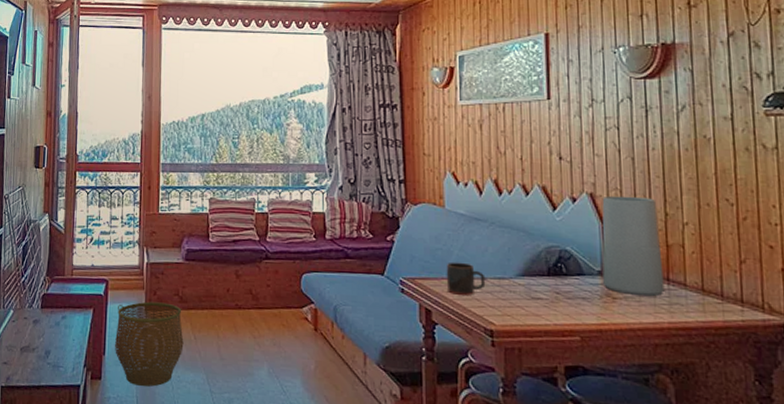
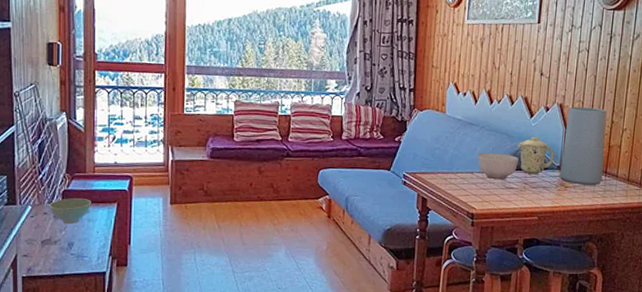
bowl: none [29,302,69,331] -> present [48,197,92,225]
basket: present [115,301,184,387] -> none [140,196,208,270]
mug: present [446,262,486,295] -> none [441,159,472,186]
bowl: none [489,254,545,287] -> present [477,152,519,179]
mug: none [541,234,591,282] -> present [518,136,554,175]

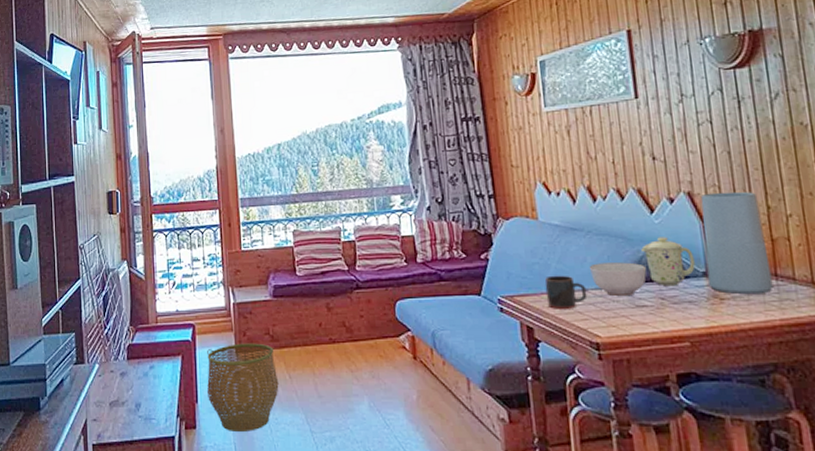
bowl: present [48,197,92,225] -> none [115,352,156,383]
basket: none [140,196,208,270] -> present [207,343,279,432]
mug: none [441,159,472,186] -> present [544,275,588,309]

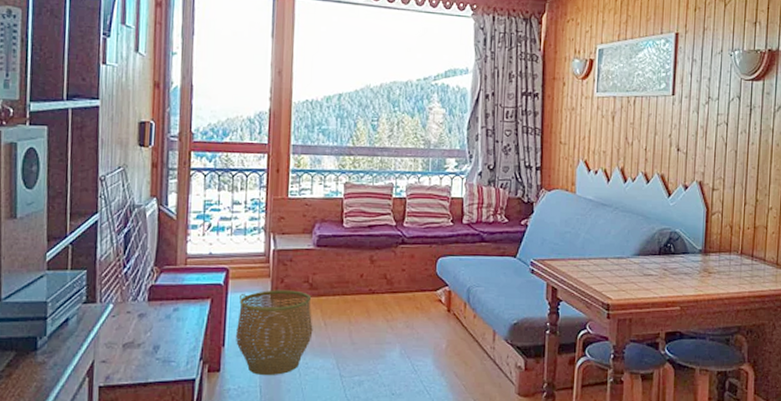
mug: present [544,275,588,309] -> none [572,244,607,274]
bowl: present [589,262,647,296] -> none [611,236,658,265]
mug: present [641,237,695,286] -> none [656,217,695,260]
vase: present [701,191,774,295] -> none [702,184,751,271]

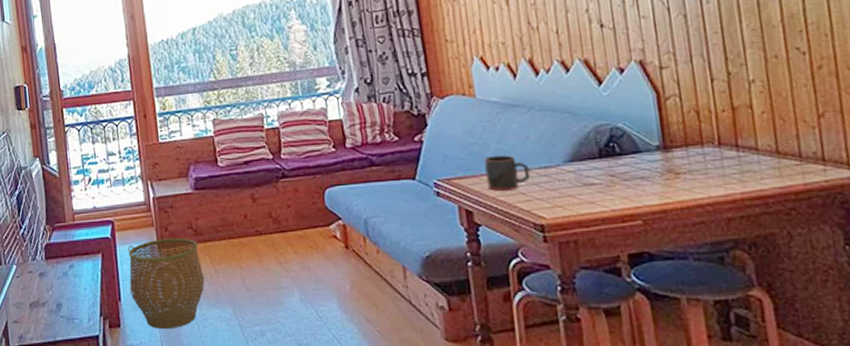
mug: none [572,244,607,274] -> present [484,154,531,191]

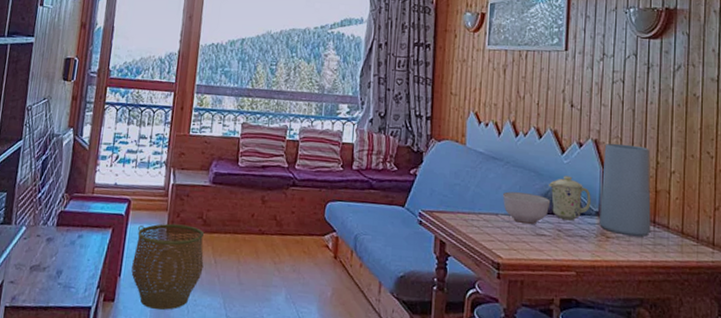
mug: present [484,154,531,191] -> none [461,197,497,230]
bowl: none [531,138,595,175] -> present [502,191,551,224]
mug: none [588,109,648,162] -> present [549,175,591,221]
vase: none [654,57,734,168] -> present [600,143,651,237]

